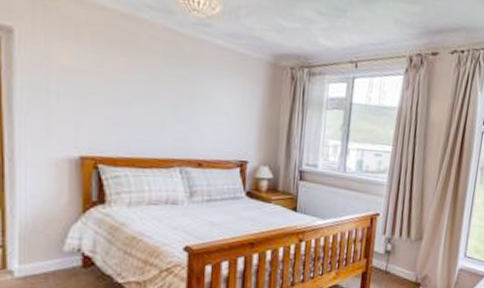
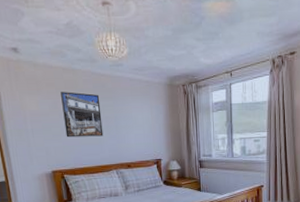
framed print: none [111,46,171,118] -> present [60,92,104,138]

